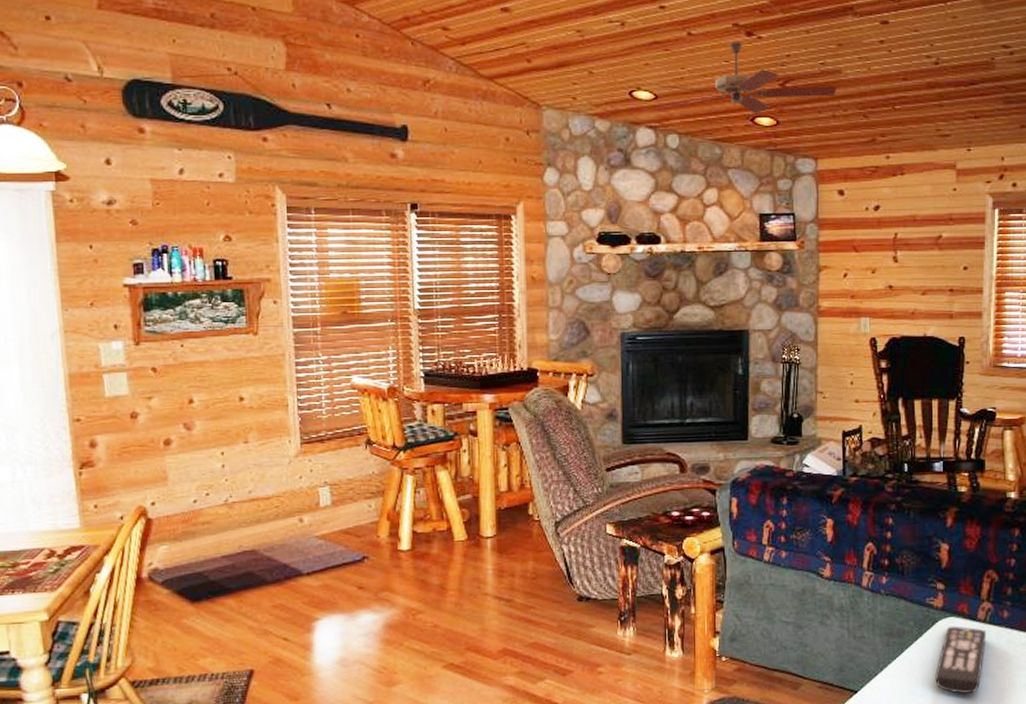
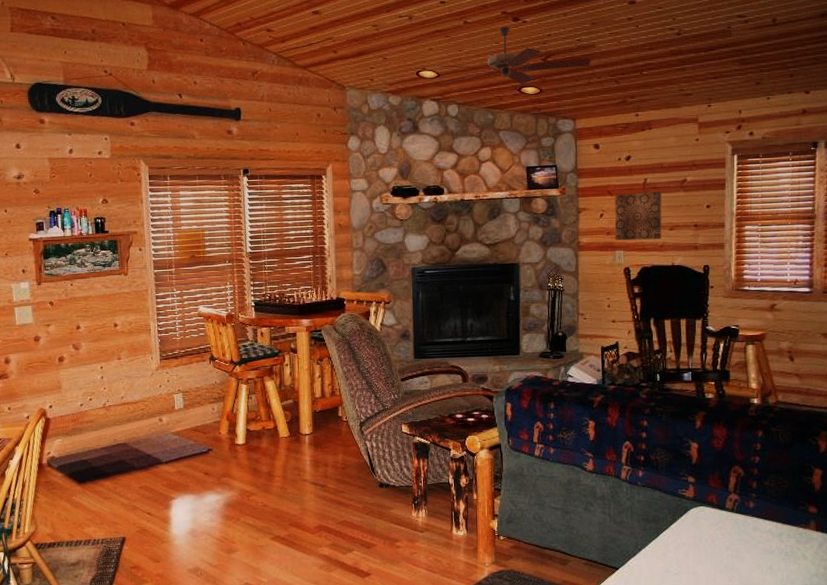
wall art: none [860,249,914,306] -> present [614,192,662,241]
remote control: present [935,626,987,695] -> none [688,514,735,574]

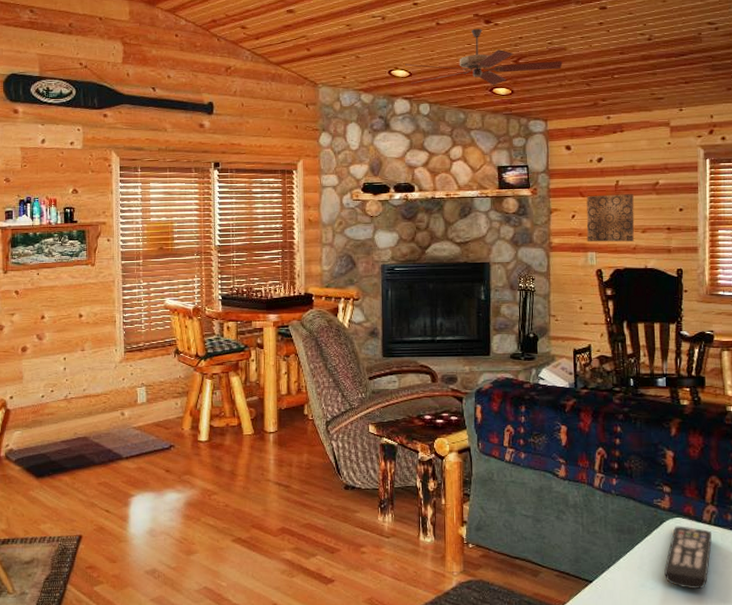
remote control: none [688,514,735,574] -> present [664,526,713,590]

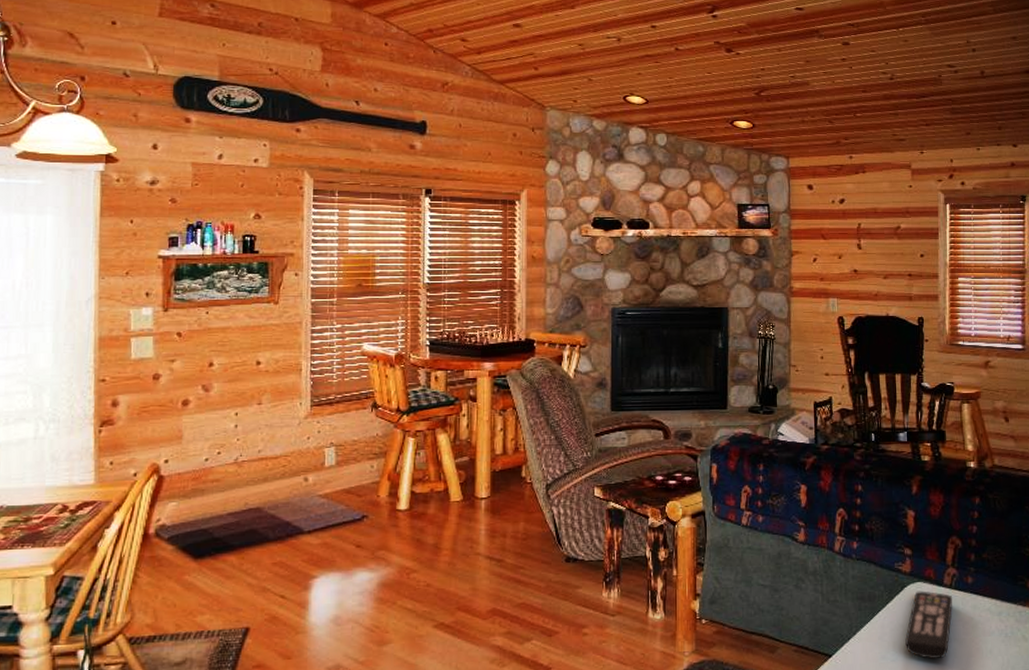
ceiling fan: present [405,28,563,85] -> none [641,57,805,118]
wall art: present [586,194,635,242] -> none [828,238,877,288]

